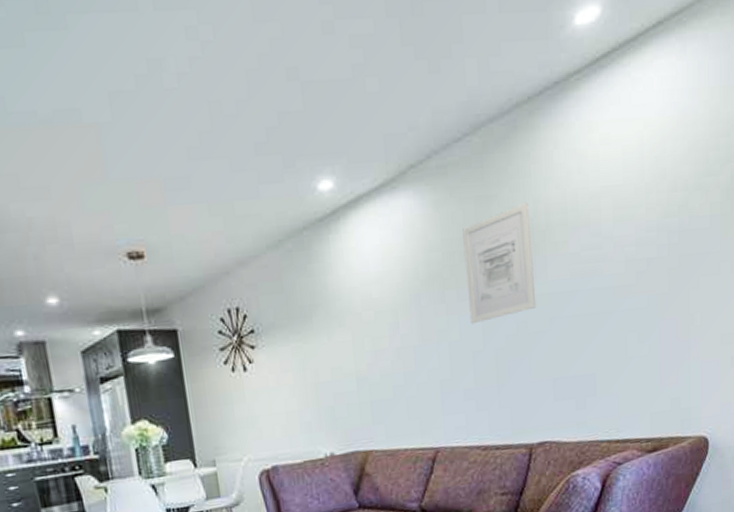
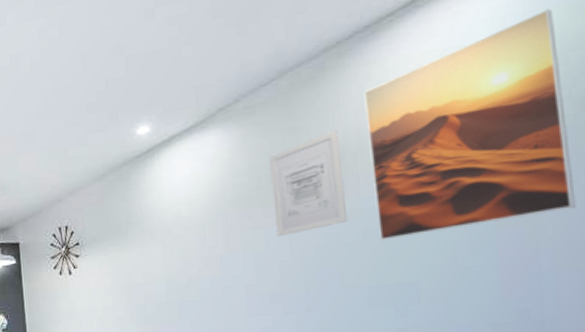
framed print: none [552,88,718,329] -> present [364,9,577,241]

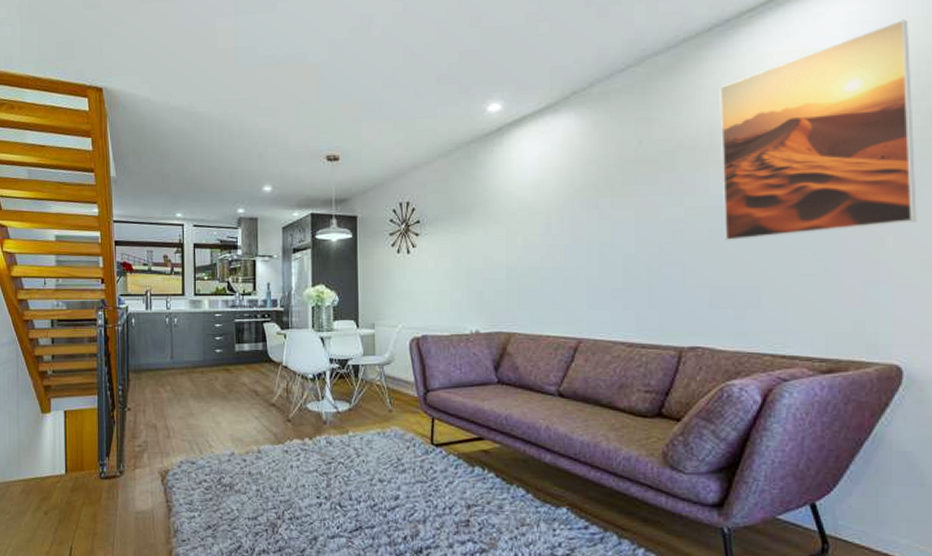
wall art: present [269,129,348,237] -> none [621,123,695,230]

